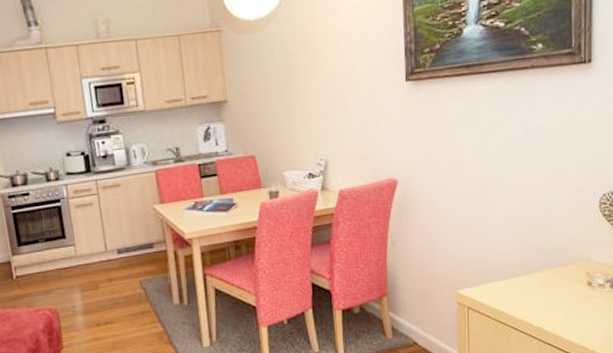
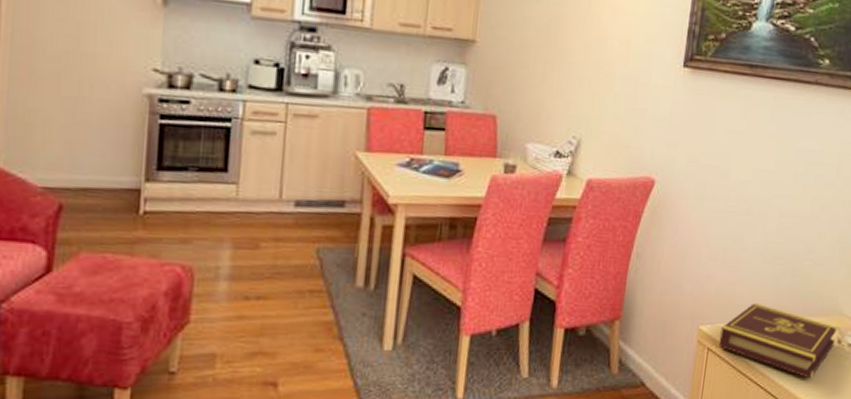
book: none [476,263,585,319] -> present [718,302,837,379]

